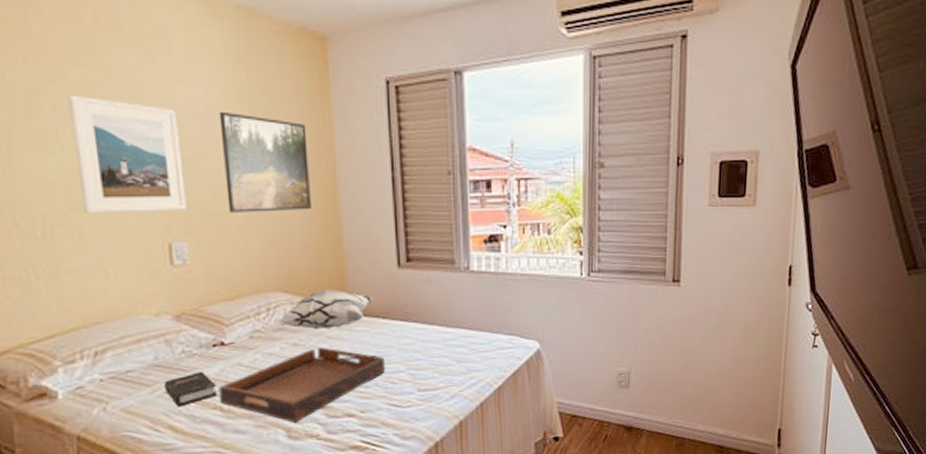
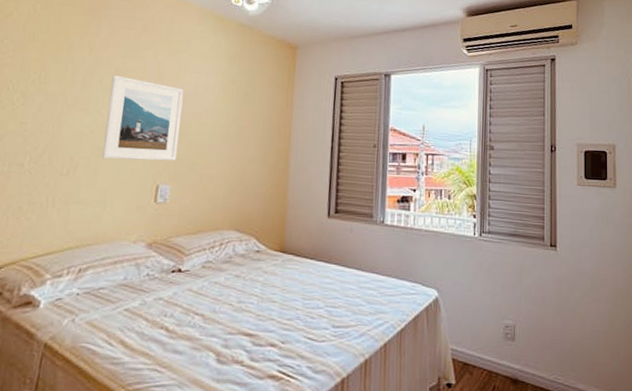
hardback book: present [163,370,217,407] -> none [125,292,168,324]
serving tray: present [218,347,386,423] -> none [167,280,308,348]
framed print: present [219,111,311,213] -> none [206,92,274,167]
decorative pillow: present [279,289,374,329] -> none [228,231,306,264]

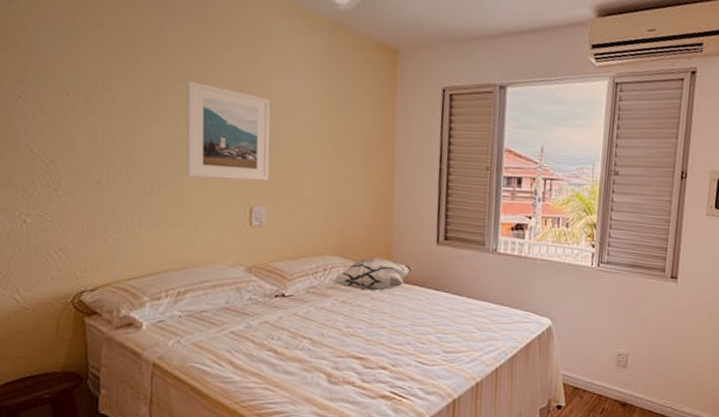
decorative pillow: none [228,231,306,264] -> present [332,257,414,291]

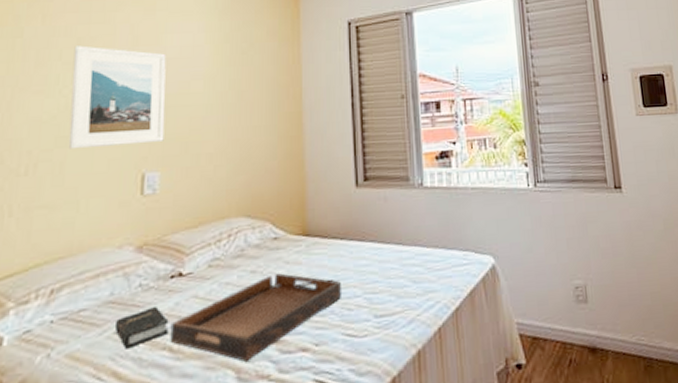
hardback book: none [230,316,274,346] -> present [114,305,169,349]
serving tray: none [274,306,418,369] -> present [170,273,342,362]
decorative pillow: present [332,257,414,291] -> none [239,212,332,254]

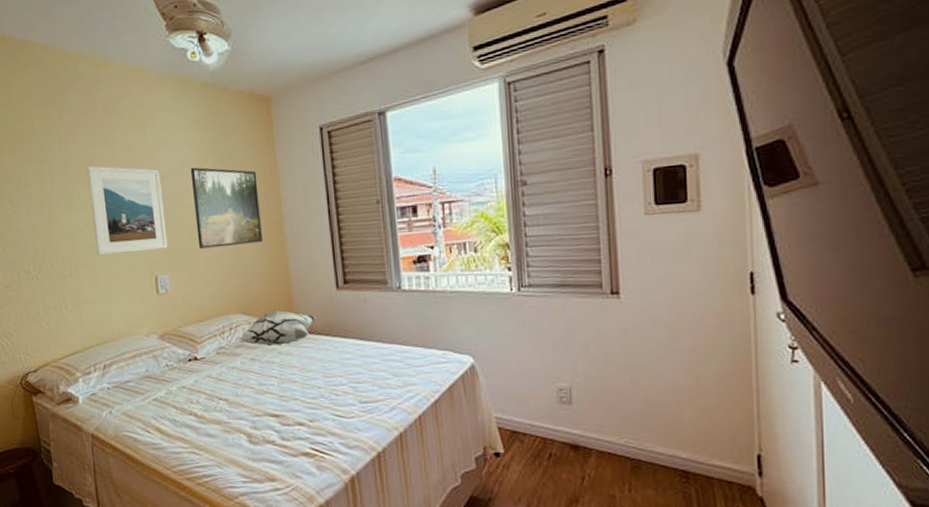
hardback book: present [114,305,169,349] -> none [152,381,193,412]
serving tray: present [170,273,342,362] -> none [193,362,330,429]
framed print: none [201,53,278,142] -> present [190,167,262,249]
decorative pillow: none [239,212,332,254] -> present [239,310,317,346]

